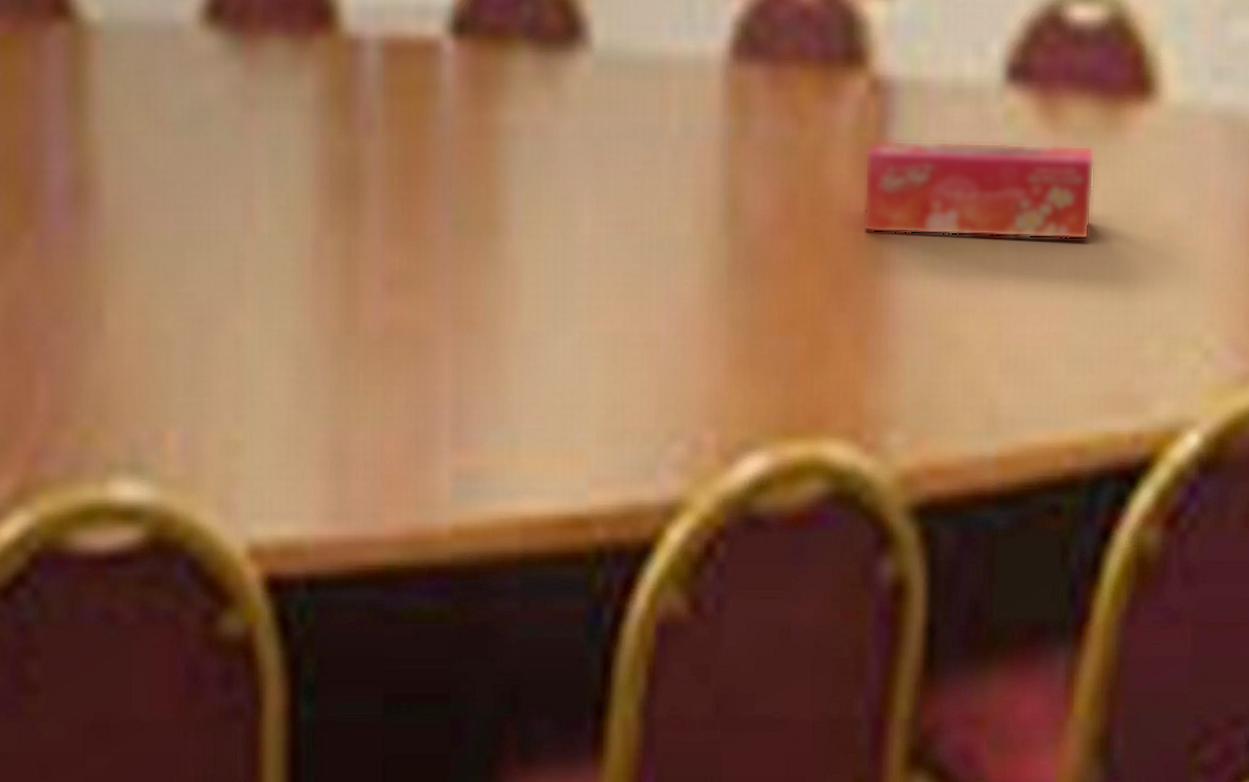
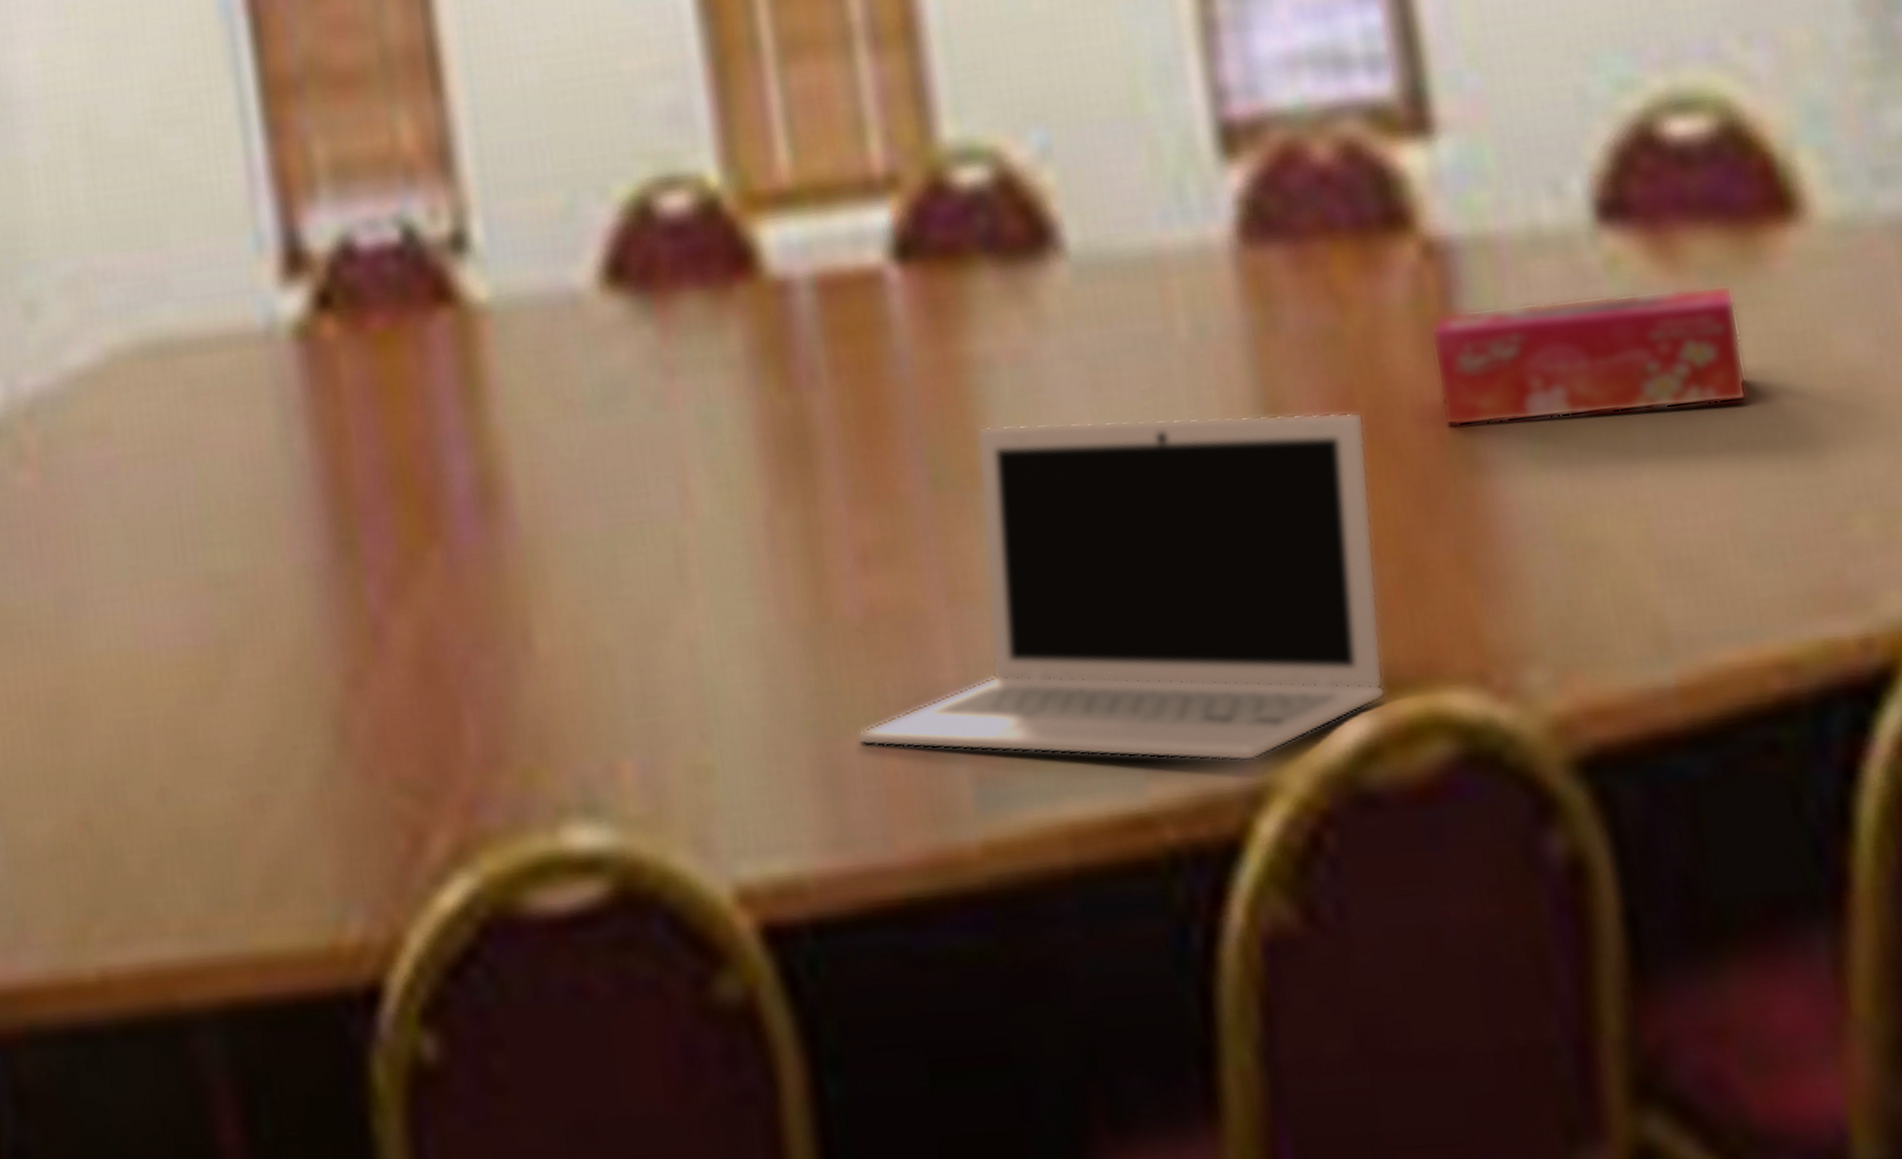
laptop: none [364,185,802,482] -> present [856,411,1386,762]

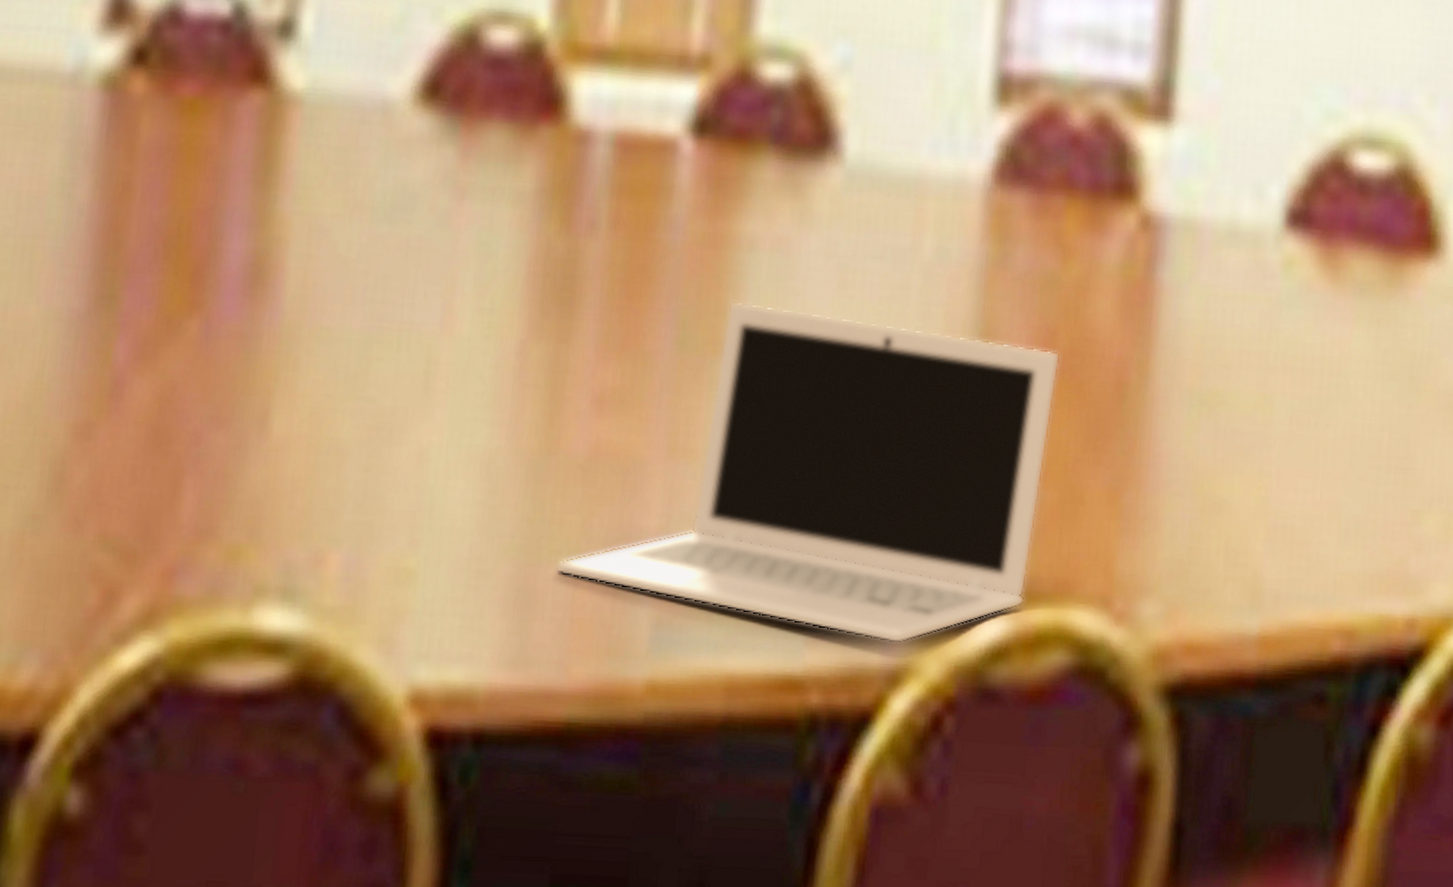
tissue box: present [1430,284,1749,427] -> none [1124,278,1377,403]

